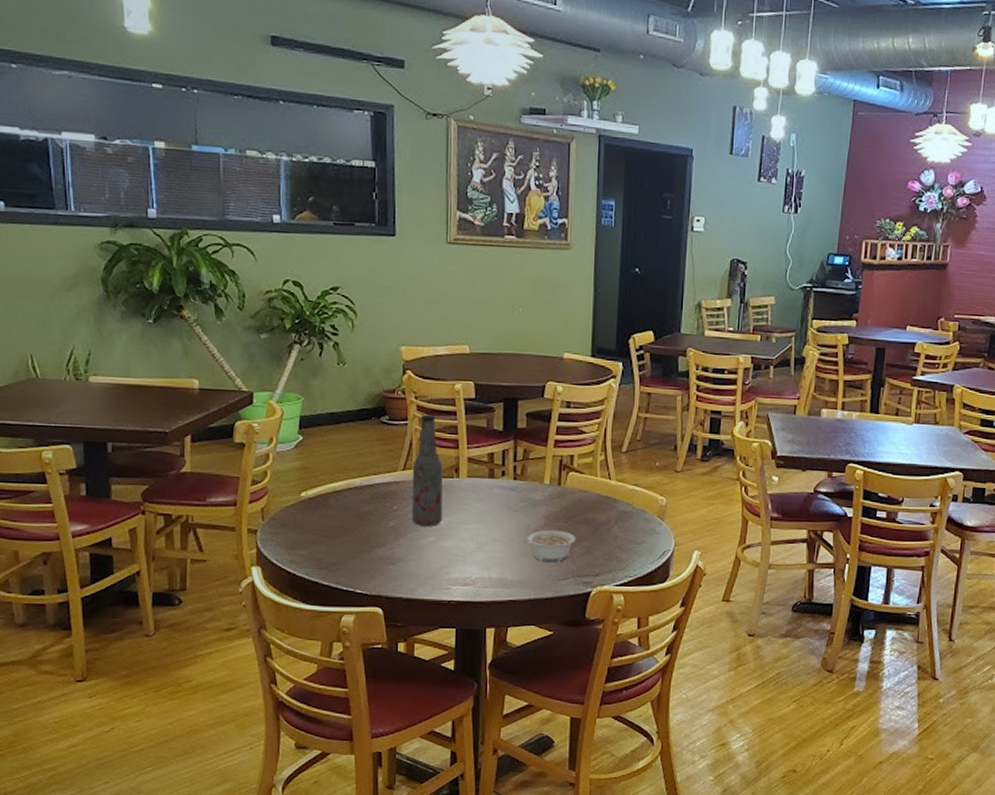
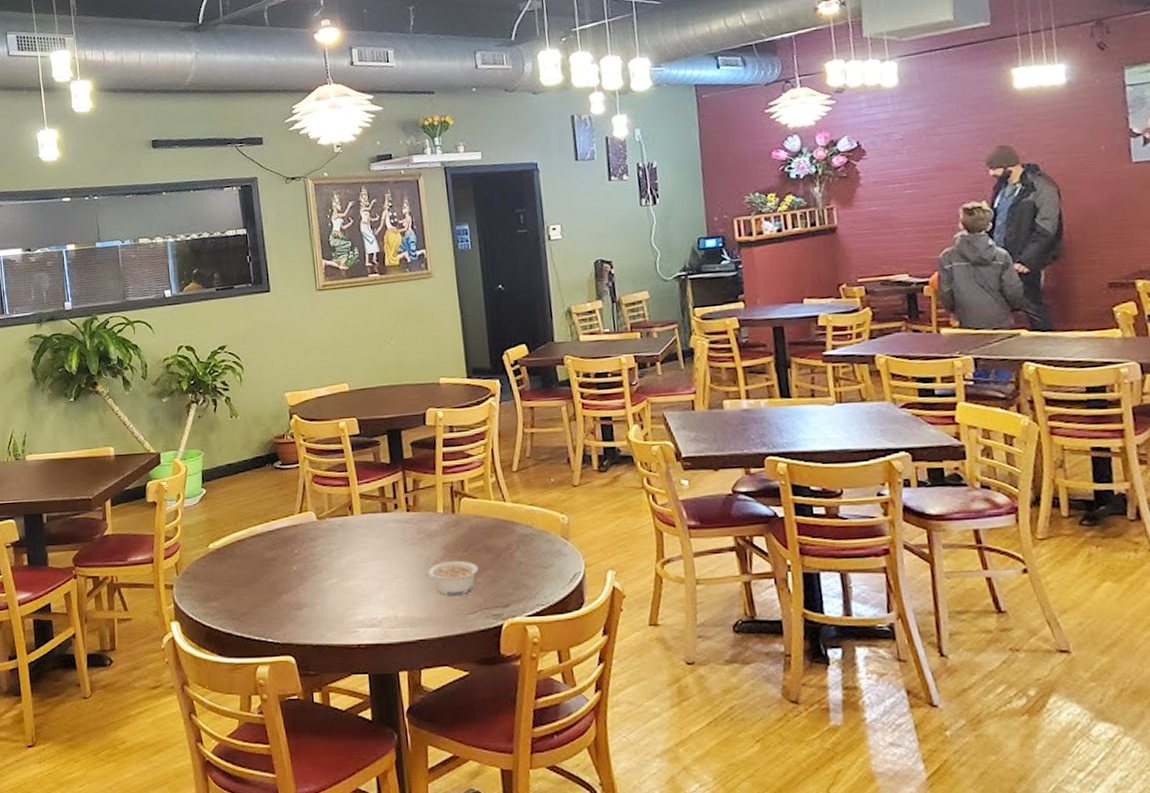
bottle: present [411,414,443,526] -> none [307,455,342,568]

